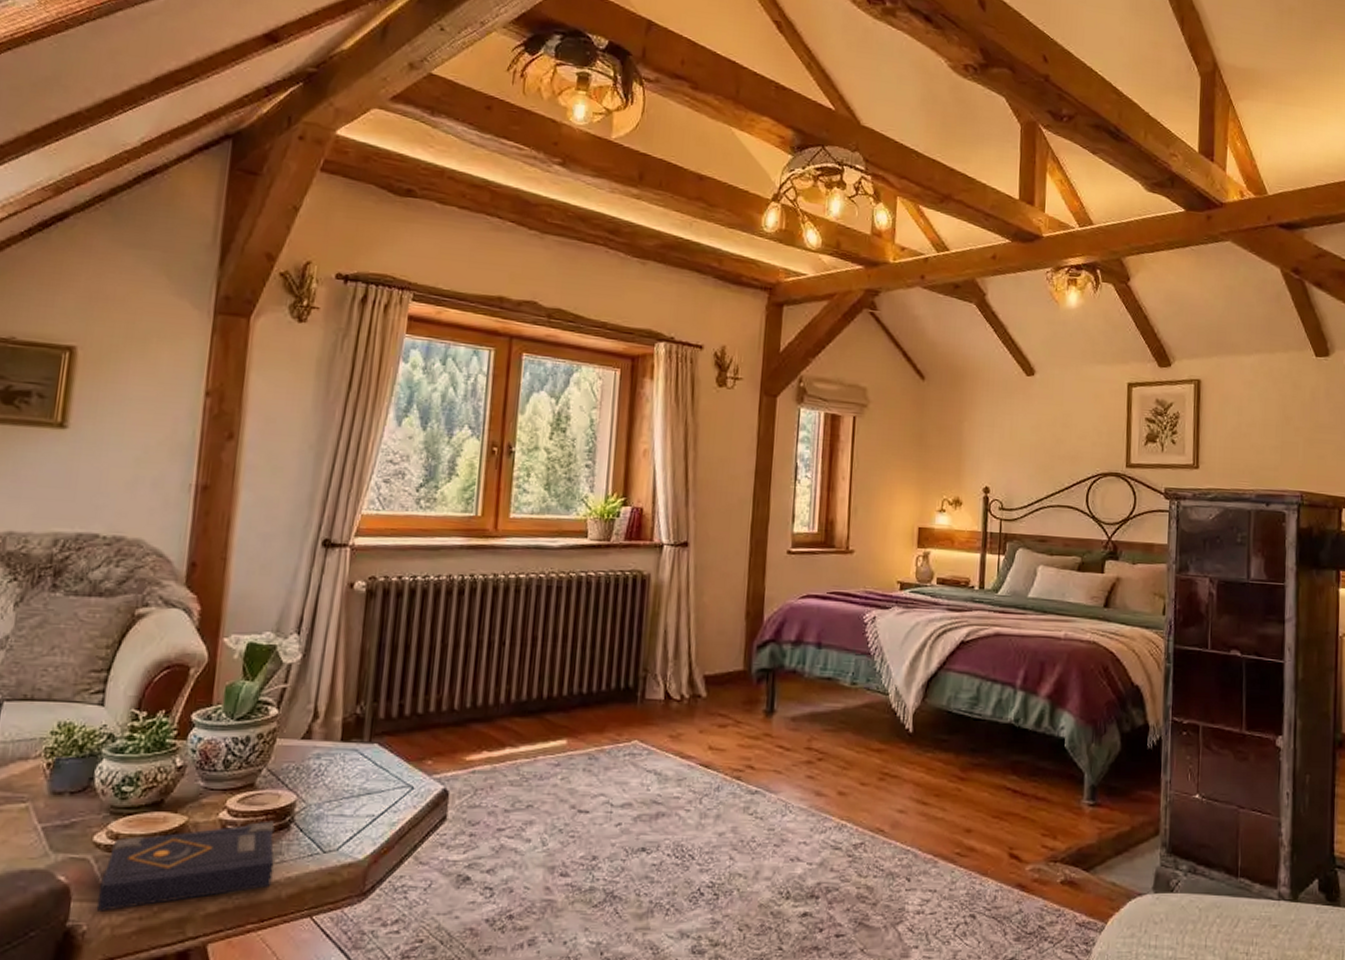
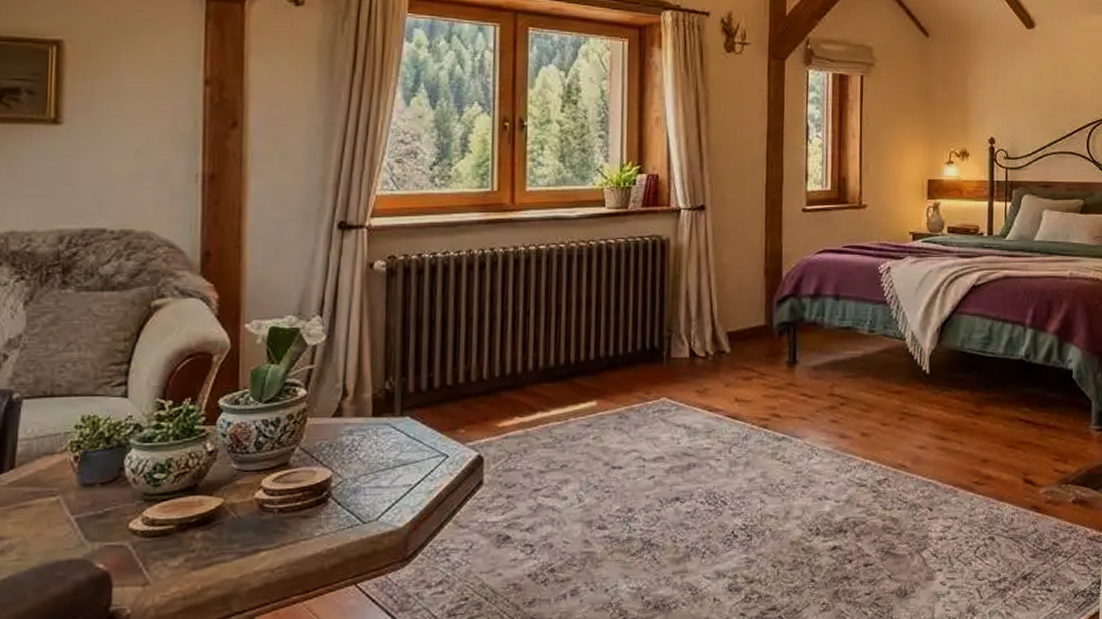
book: present [96,821,275,911] -> none [138,496,314,595]

